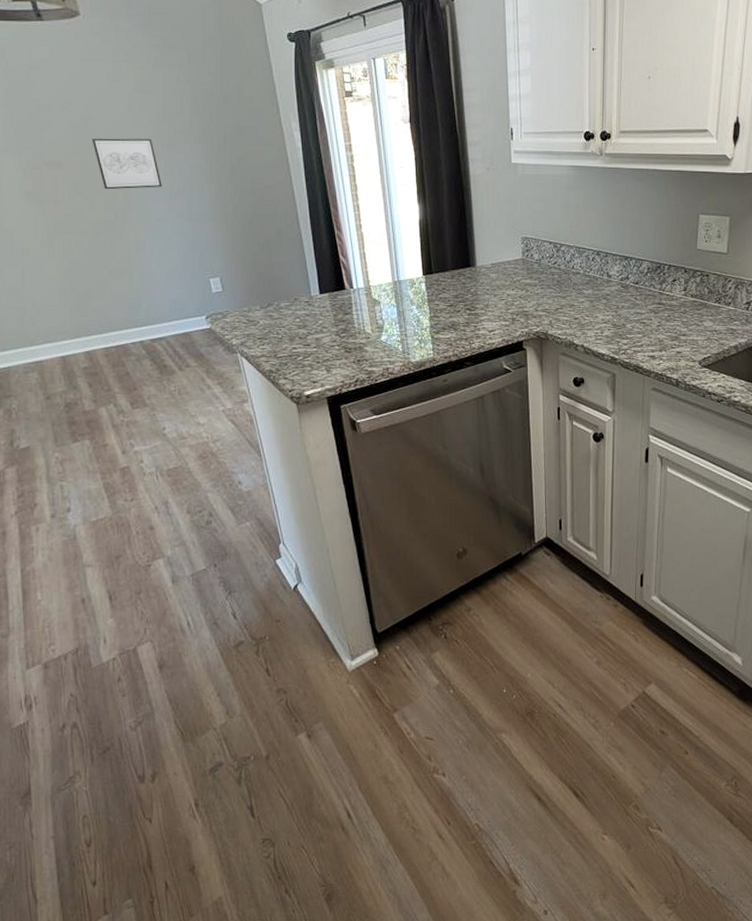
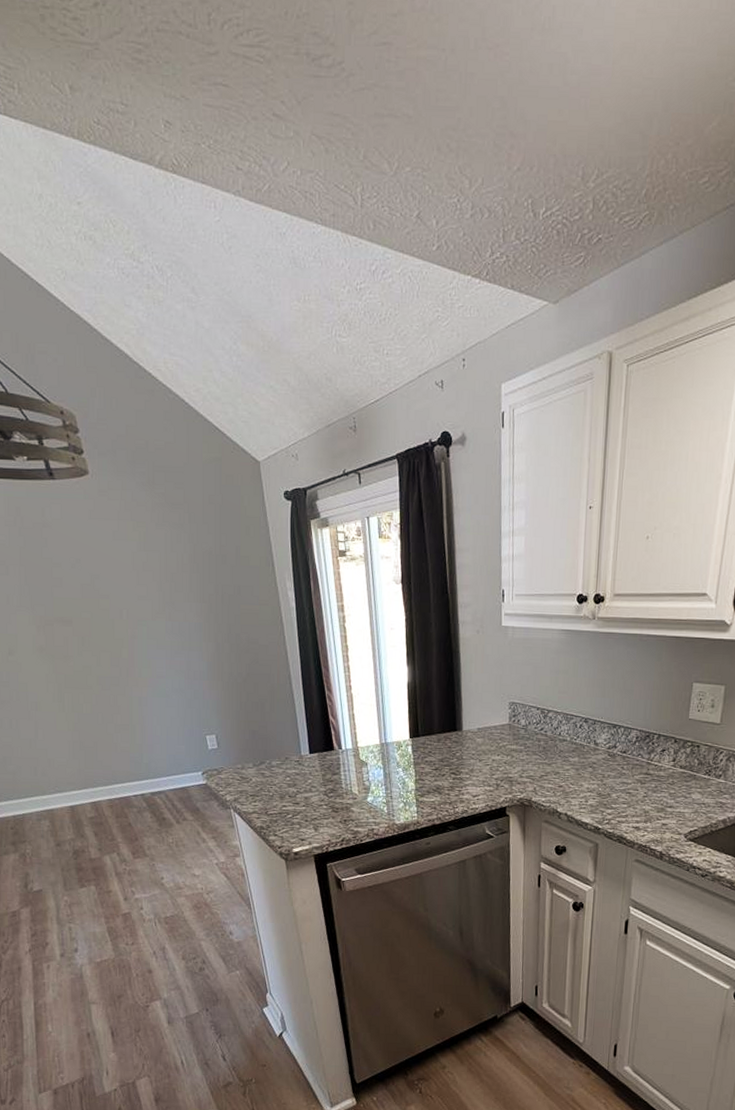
wall art: present [92,138,162,190] -> none [99,596,163,647]

